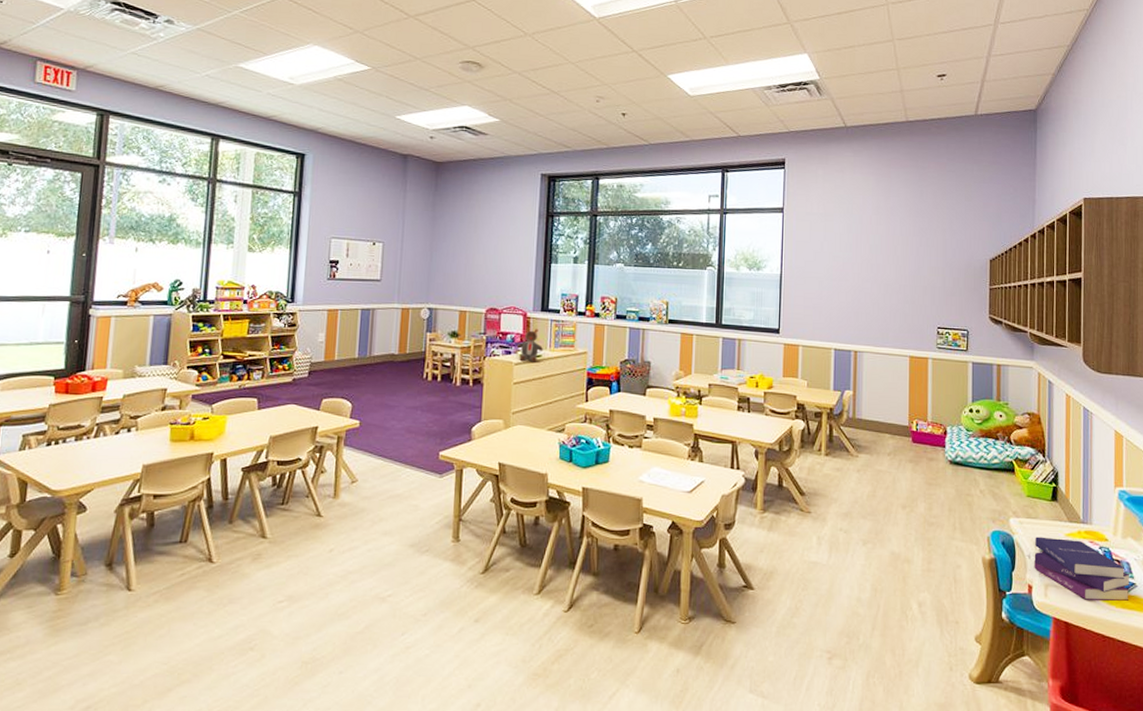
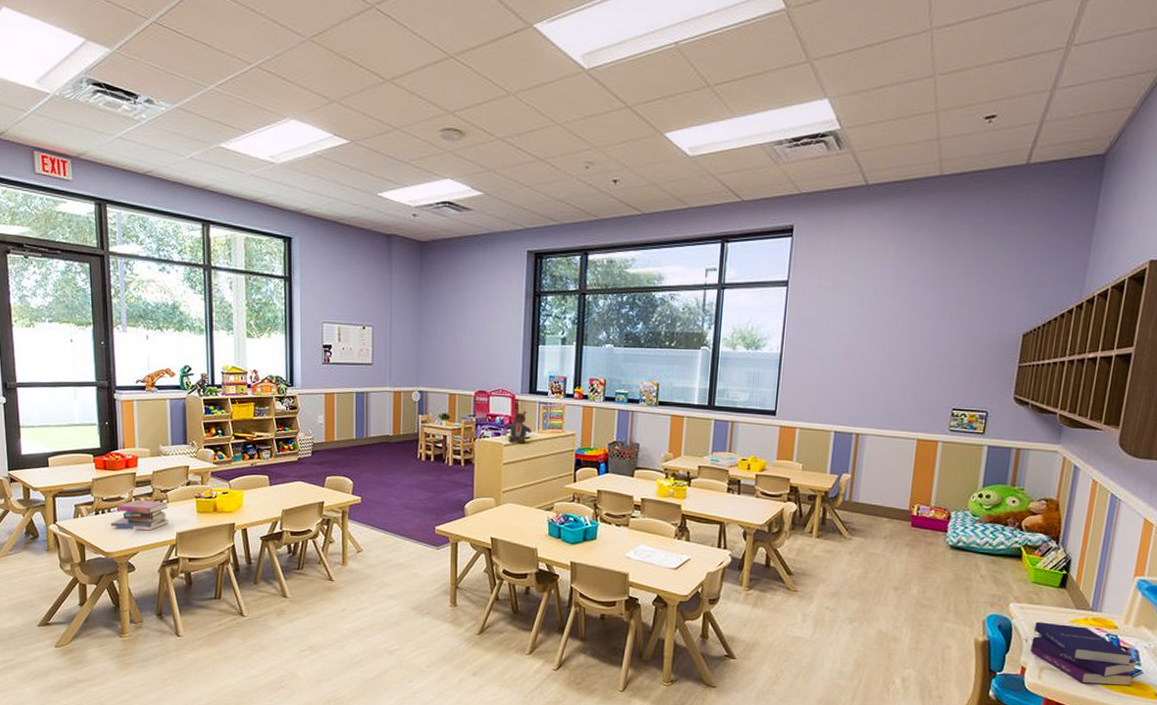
books: none [63,428,137,464] -> present [110,500,169,531]

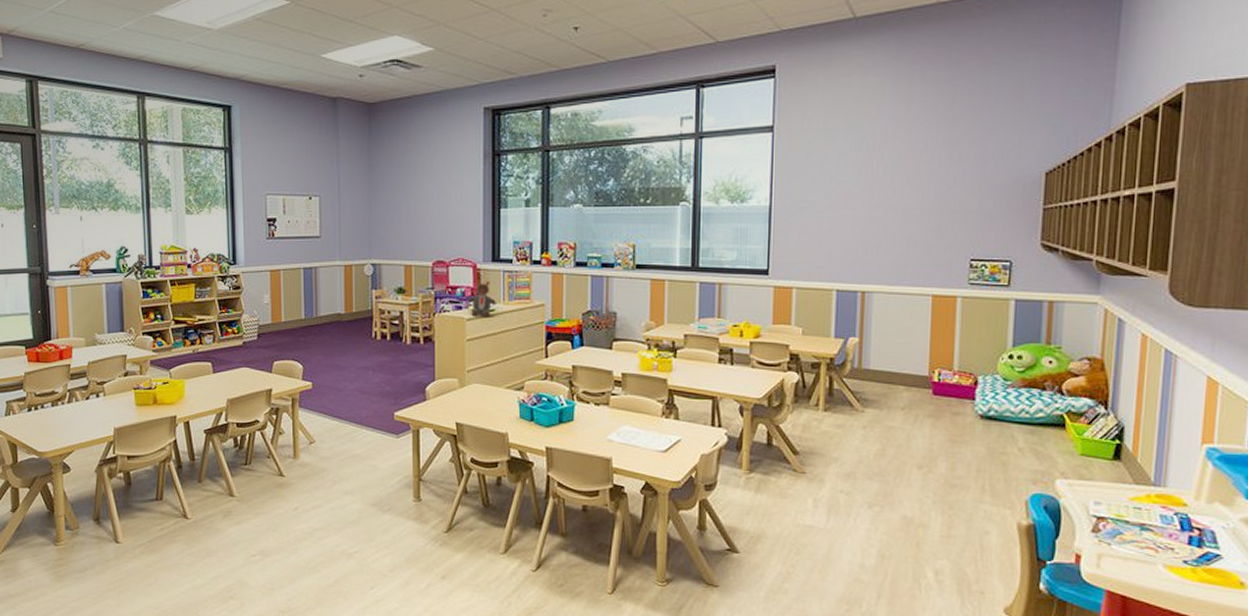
books: present [110,500,169,531] -> none [43,394,106,427]
book: present [1030,622,1137,686] -> none [1085,500,1215,574]

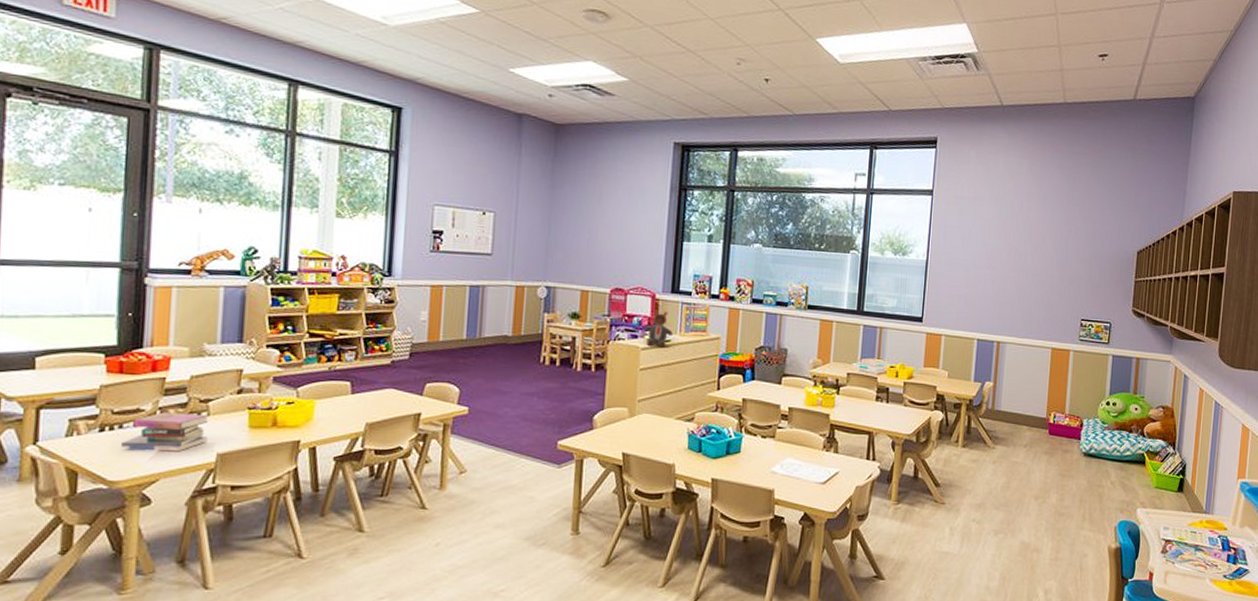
books: none [43,394,106,427] -> present [120,412,209,452]

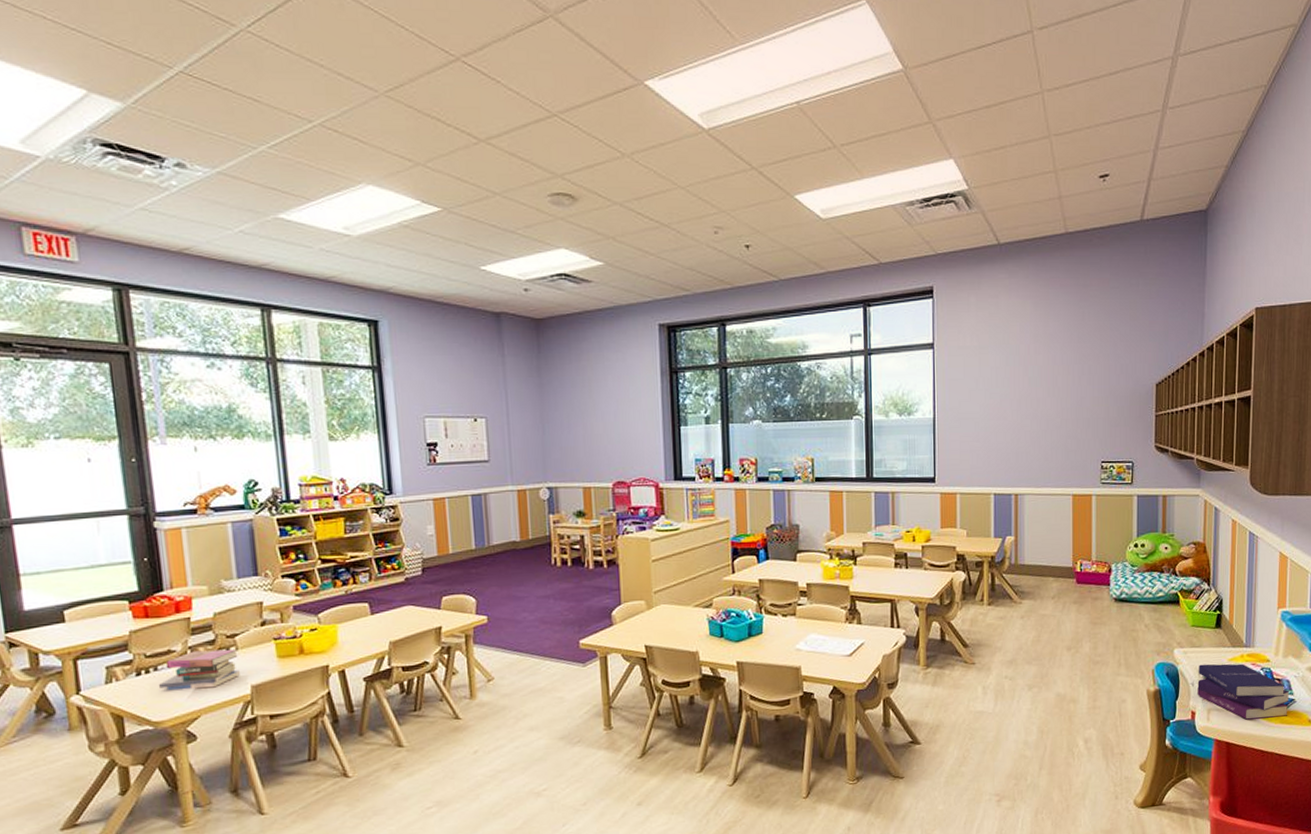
teddy bear: present [643,310,672,348] -> none [651,499,680,537]
book: none [1156,526,1244,586] -> present [1197,663,1290,720]

